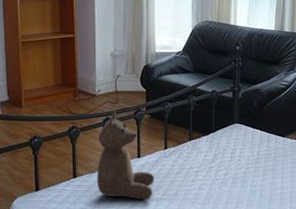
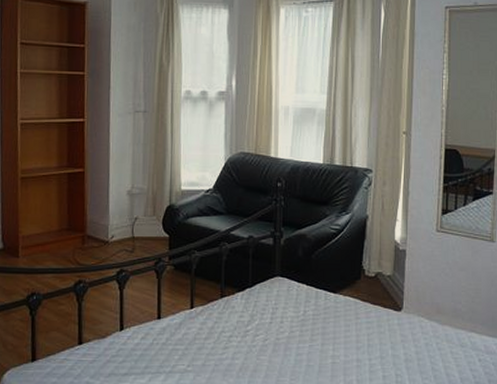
teddy bear: present [96,110,155,200] -> none [107,260,178,372]

